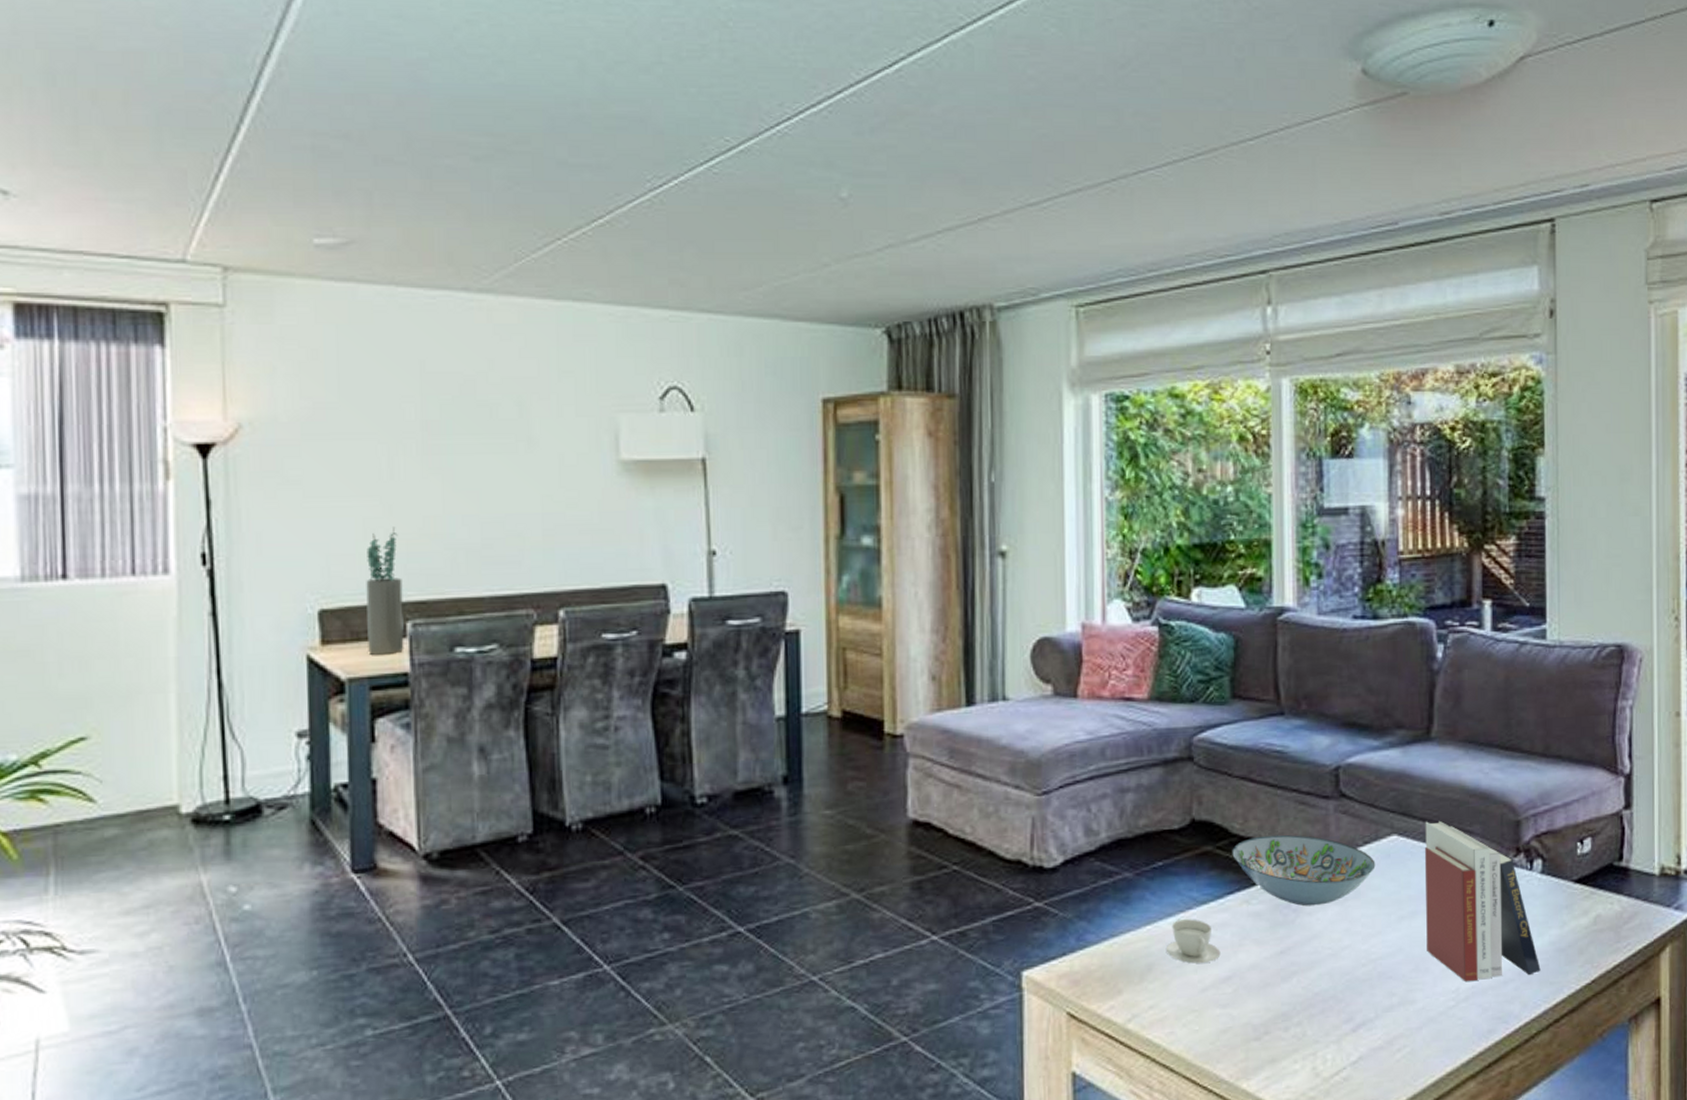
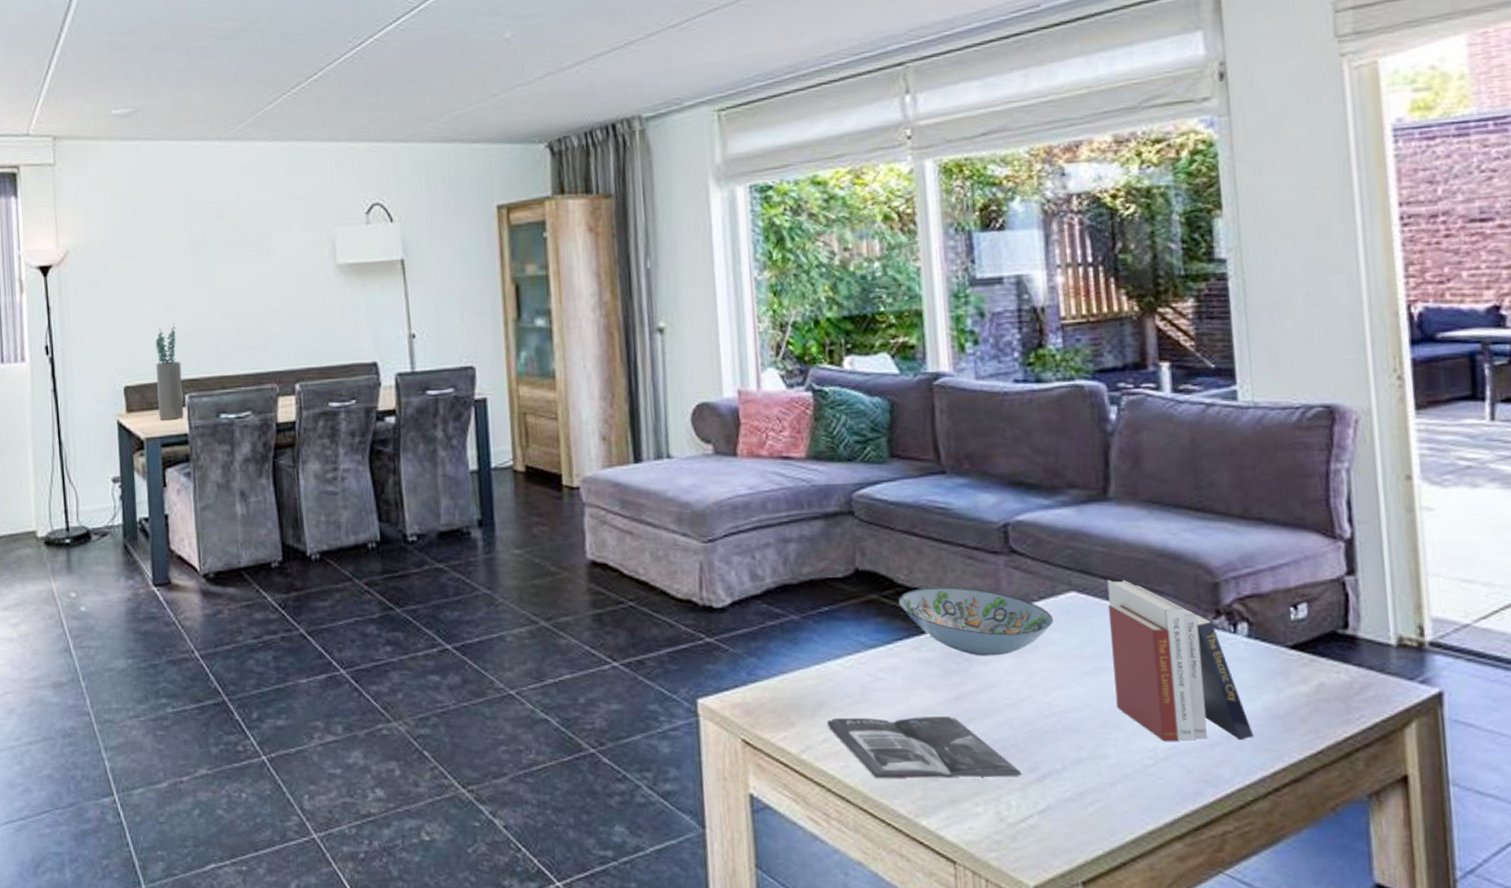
magazine: none [1154,972,1339,1043] -> present [826,717,1022,778]
teacup: present [1165,919,1221,964] -> none [835,661,892,703]

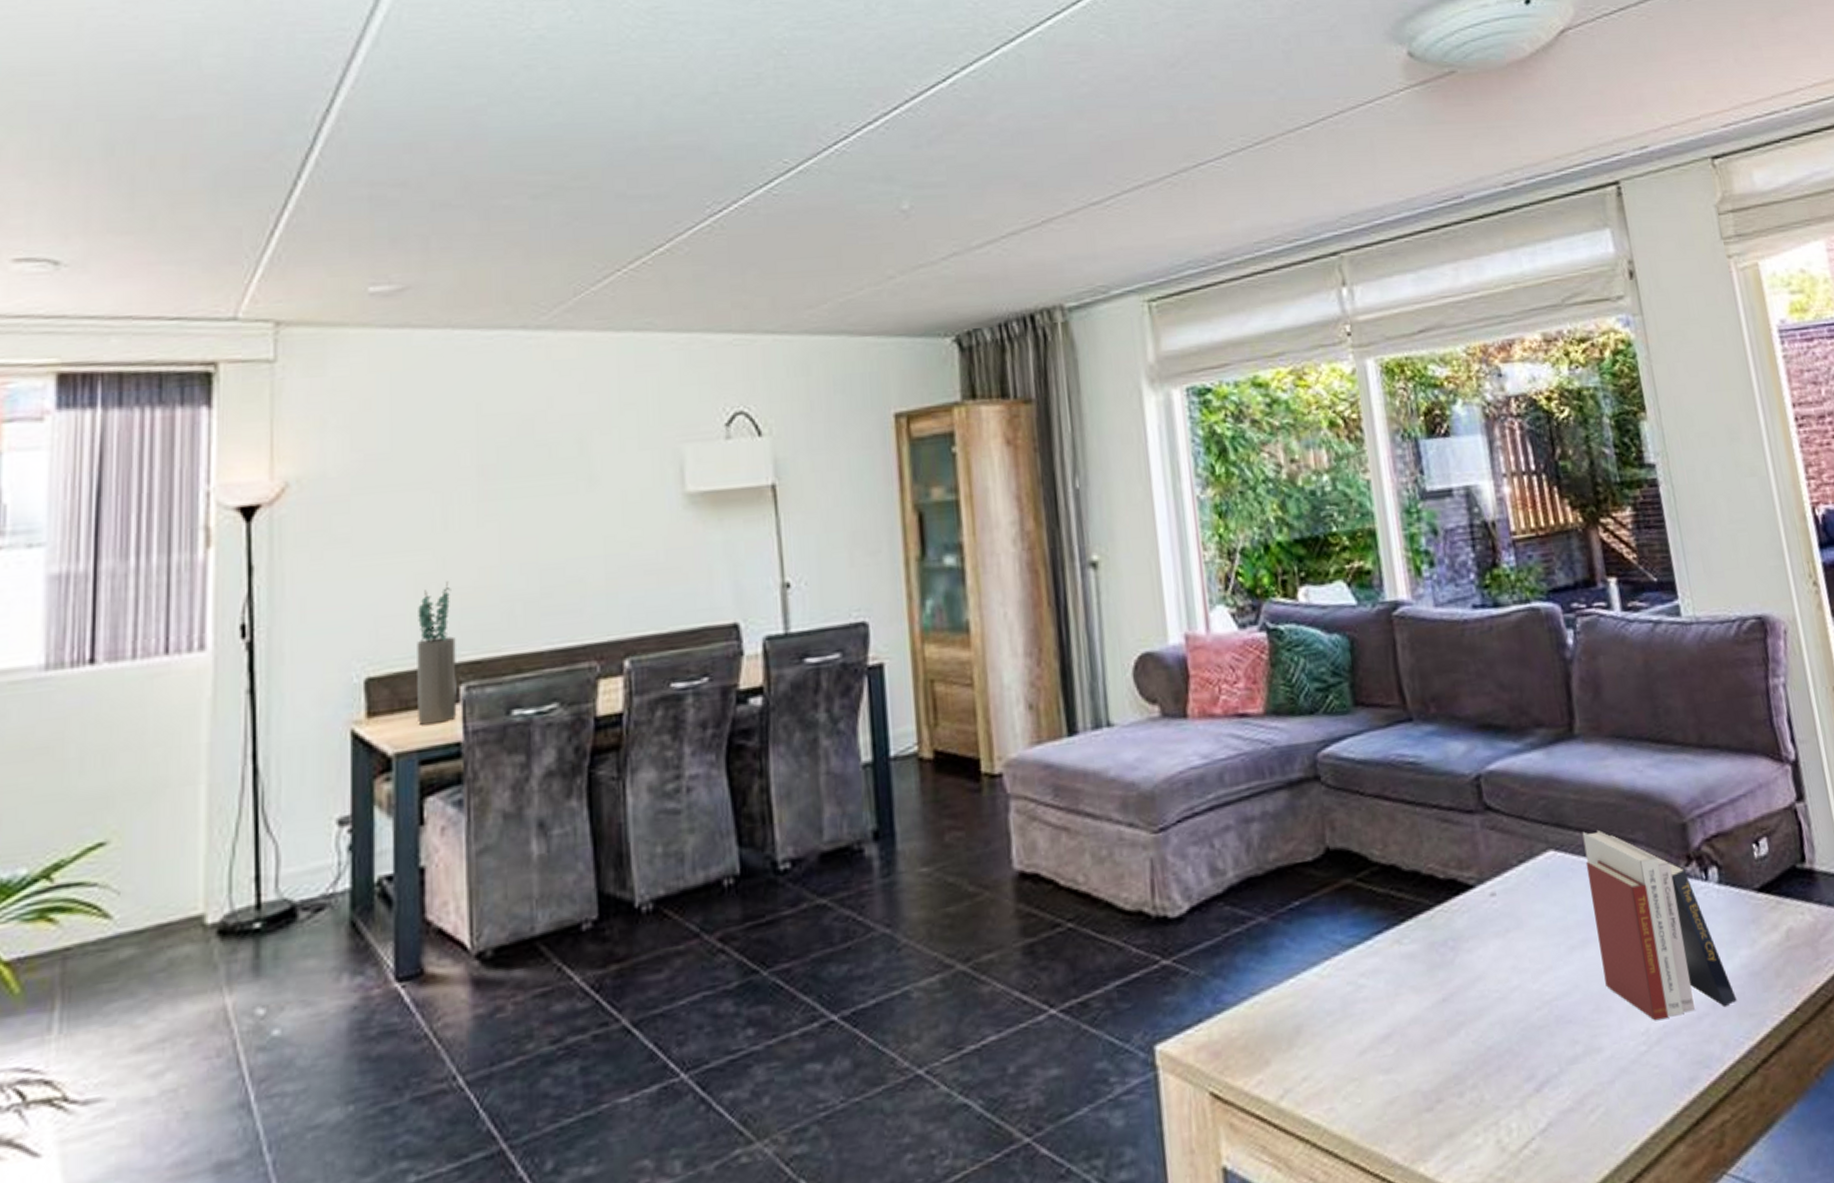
magazine: present [826,717,1022,778] -> none [1306,1024,1520,1119]
decorative bowl: present [898,586,1054,656] -> none [1374,858,1535,943]

